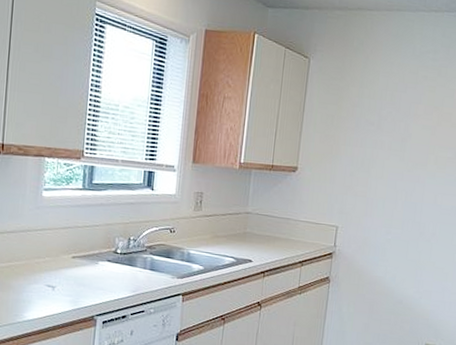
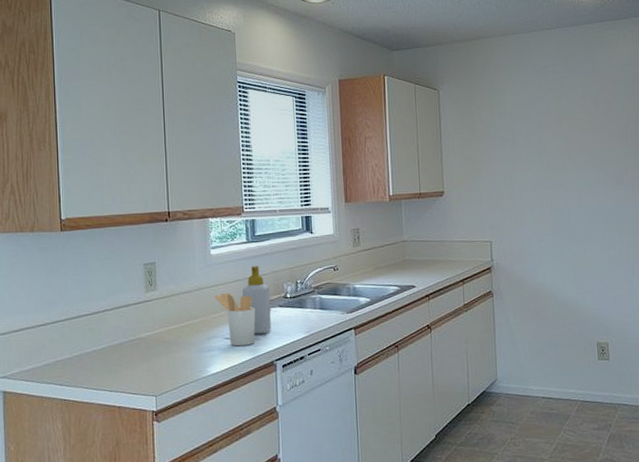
utensil holder: none [41,238,82,296] -> present [214,292,256,346]
soap bottle: none [71,215,100,287] -> present [242,266,271,335]

